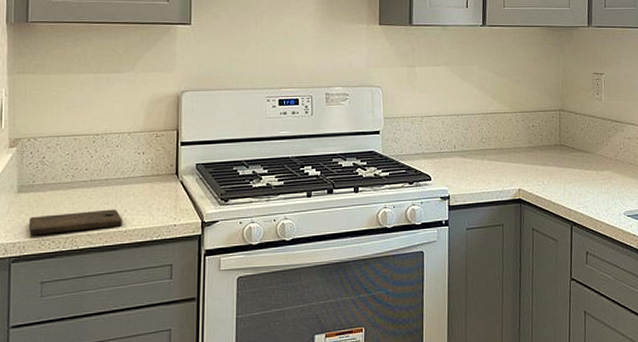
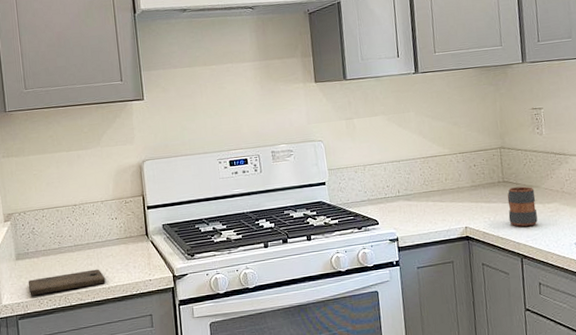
mug: none [562,151,590,193] -> present [507,186,538,227]

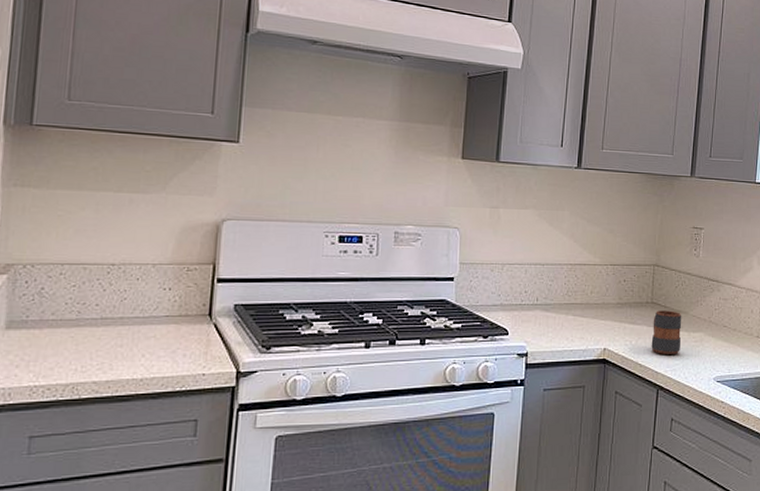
cutting board: present [28,269,106,296] -> none [17,353,139,381]

